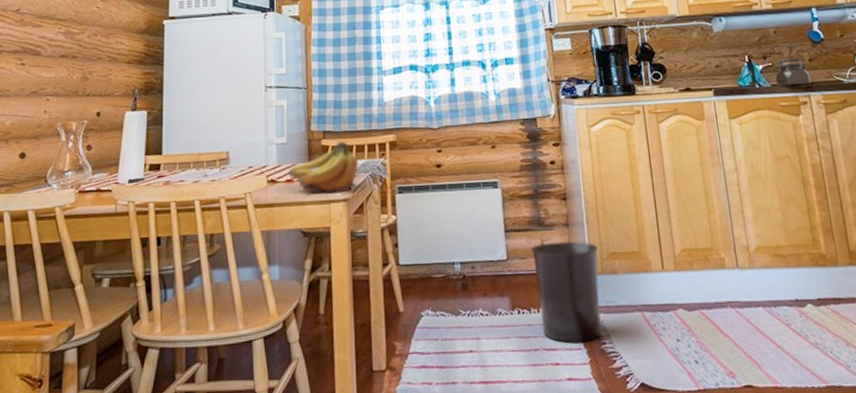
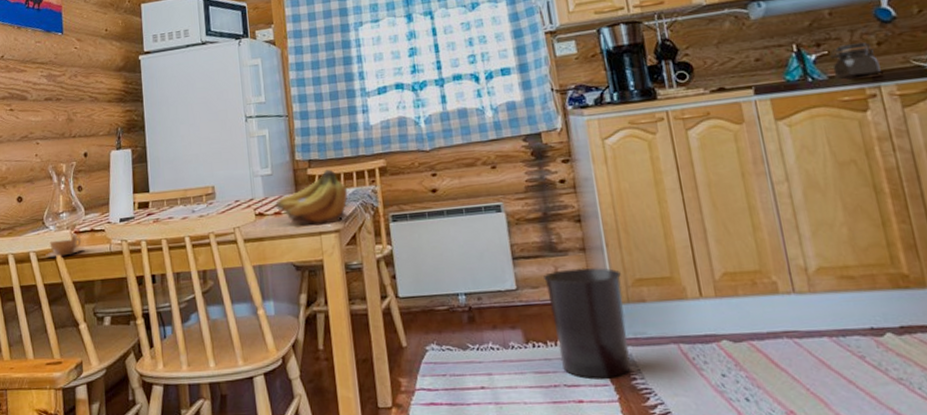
teacup: none [45,192,88,216] -> present [46,233,85,258]

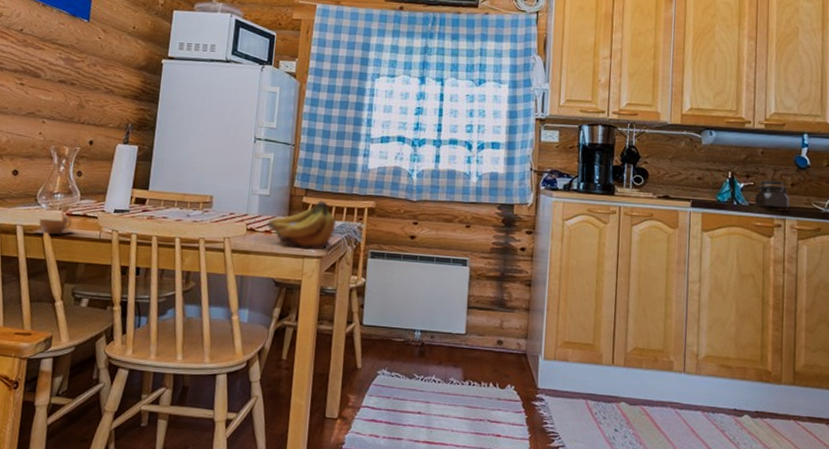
waste bin: present [544,268,631,379] -> none [489,324,555,420]

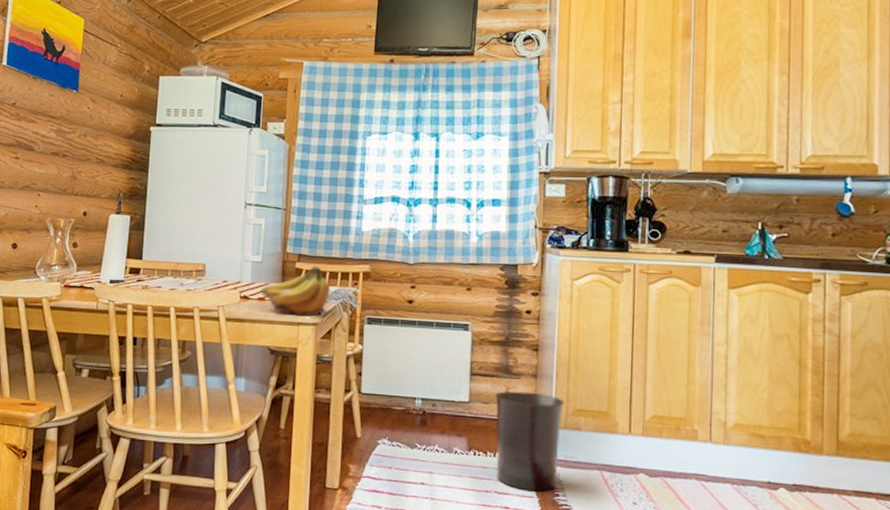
teacup: present [33,215,74,235] -> none [33,287,72,306]
waste bin: none [489,324,555,420] -> present [495,391,565,492]
jar: present [754,180,789,210] -> none [788,230,830,263]

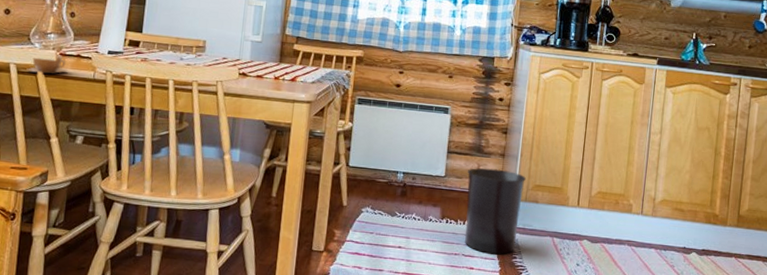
teacup: none [33,287,72,306] -> present [26,55,68,74]
fruit: present [259,266,331,317] -> none [258,48,326,96]

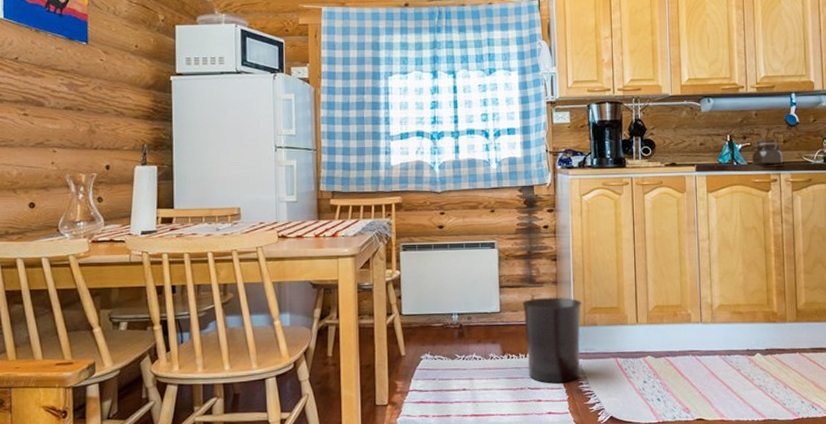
teacup: present [26,55,68,74] -> none [59,242,102,264]
jar: none [714,42,746,70] -> present [751,139,783,166]

